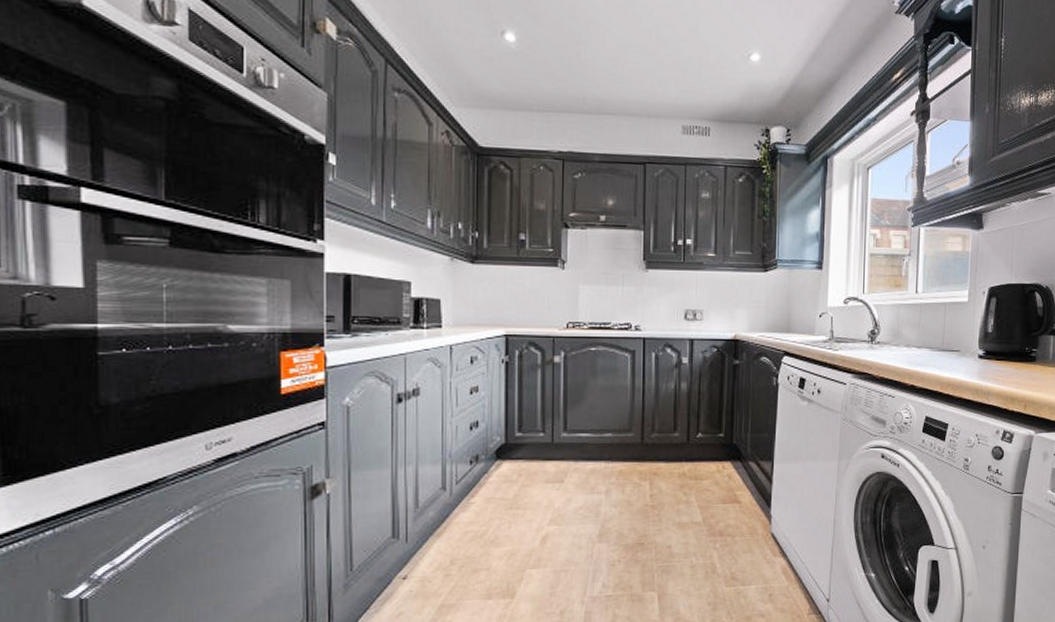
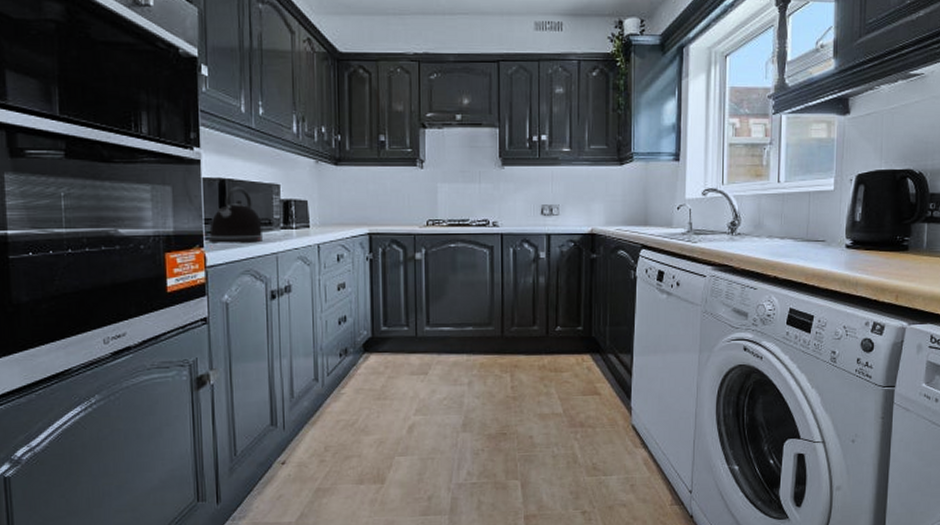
kettle: none [329,282,391,343] -> present [208,186,264,243]

